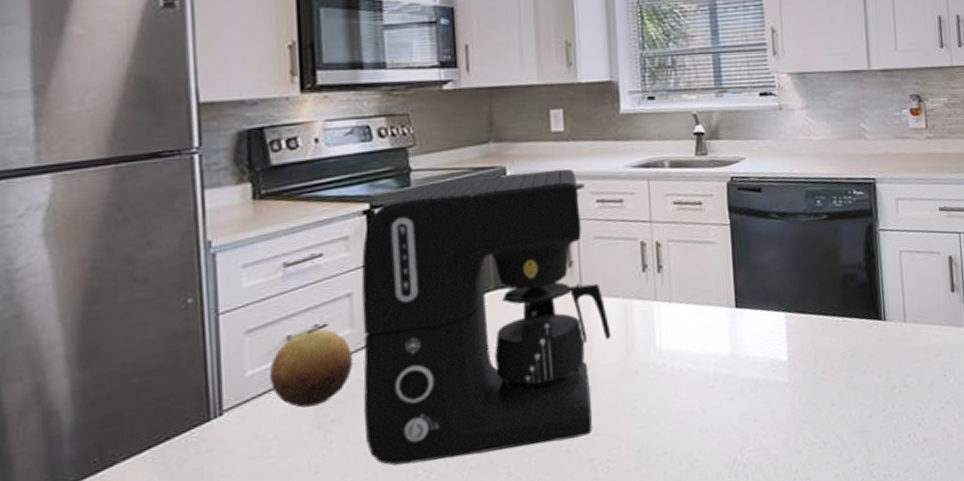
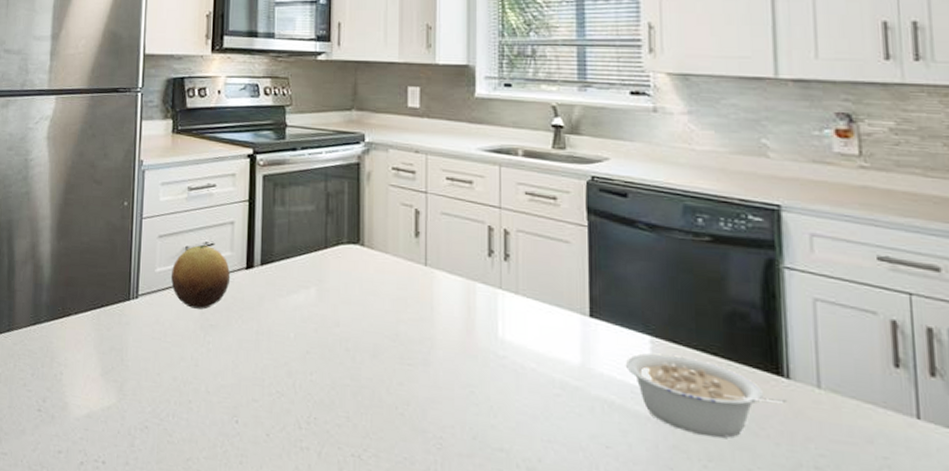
coffee maker: present [361,168,612,466] -> none [234,139,453,405]
legume: none [766,322,884,387] -> present [625,352,786,439]

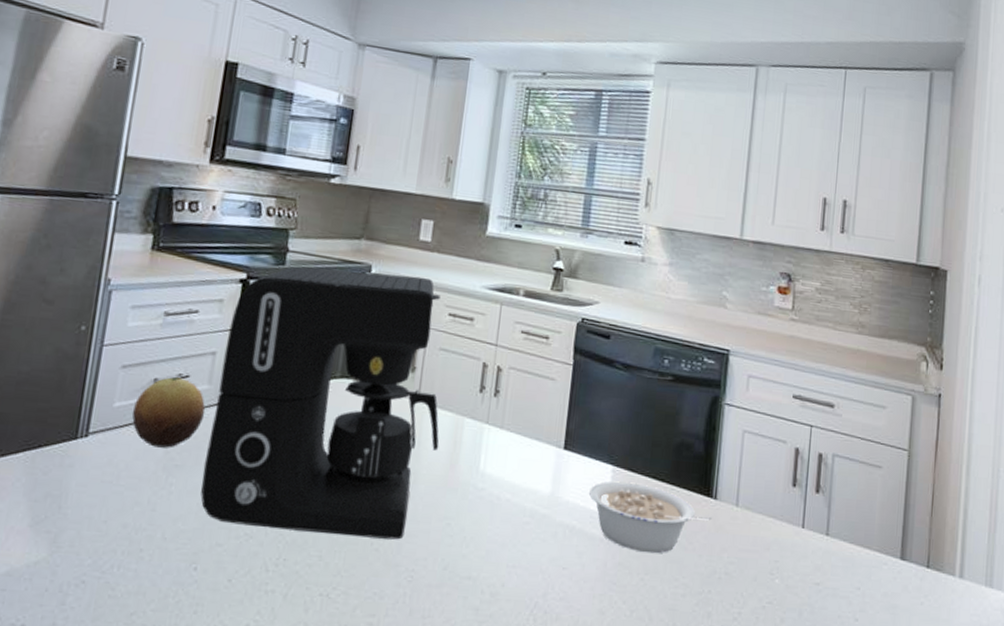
coffee maker: none [234,139,453,405] -> present [201,266,440,540]

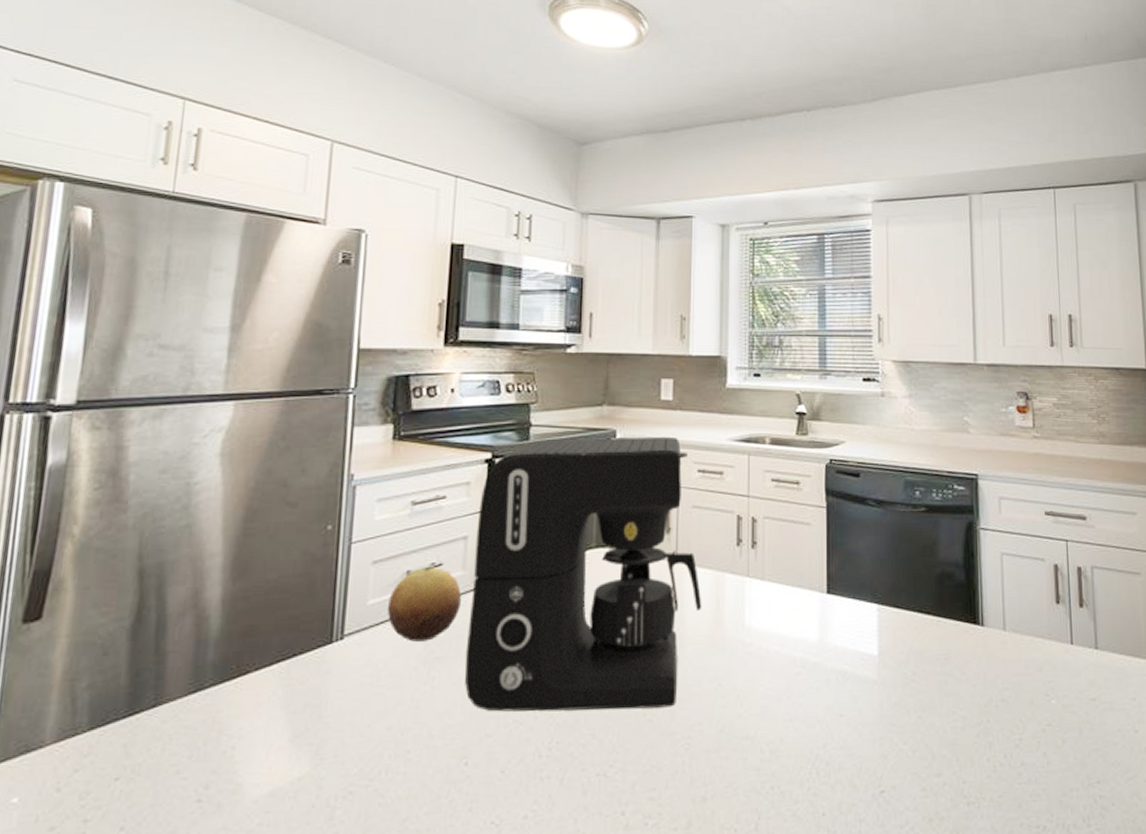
legume: present [588,481,712,554] -> none [856,619,981,690]

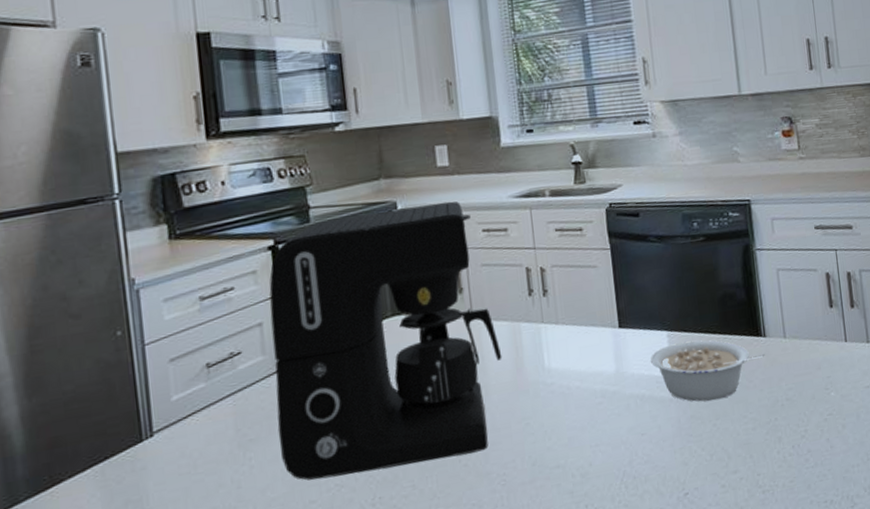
fruit: present [387,567,462,642] -> none [192,356,267,429]
legume: none [856,619,981,690] -> present [650,340,765,402]

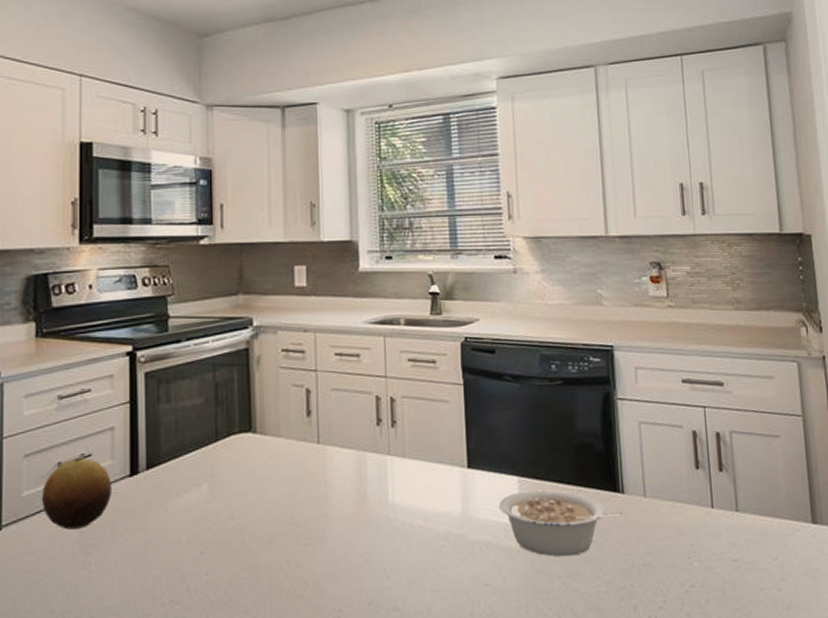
fruit: none [192,356,267,429] -> present [41,458,113,530]
coffee maker: present [269,201,503,481] -> none [119,322,346,593]

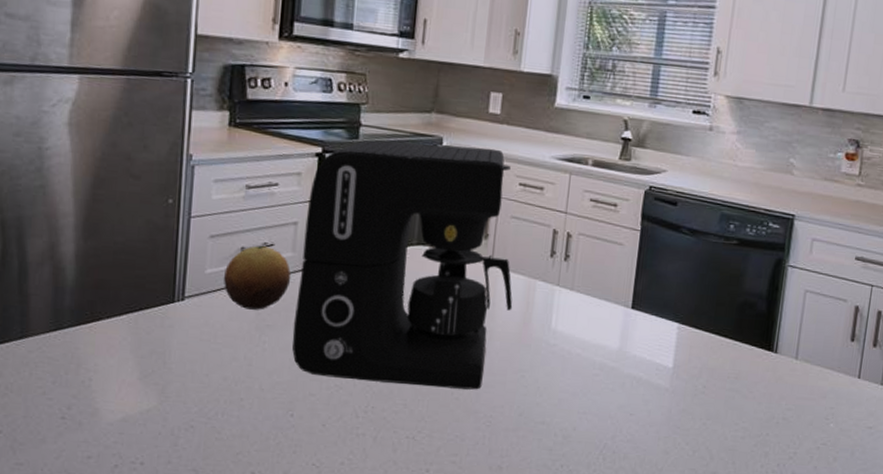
coffee maker: none [119,322,346,593] -> present [292,139,513,390]
legume: present [498,489,622,557] -> none [654,337,772,402]

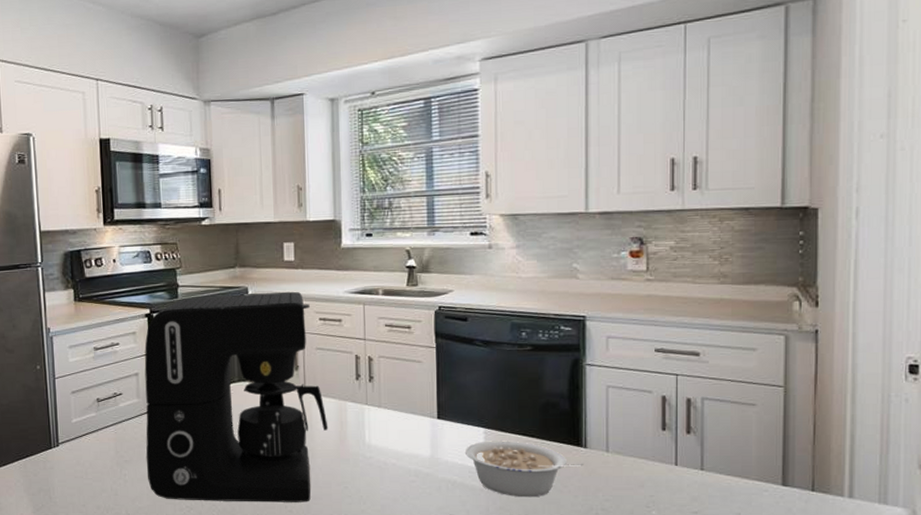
fruit: present [223,246,291,310] -> none [86,396,139,449]
legume: none [654,337,772,402] -> present [464,440,583,498]

